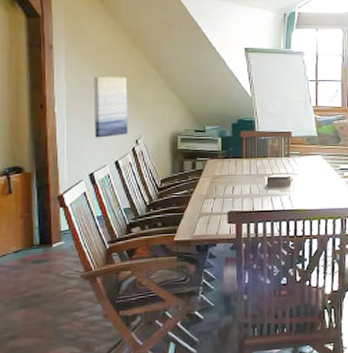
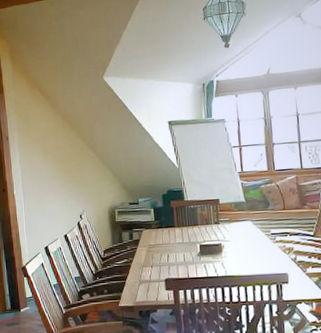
wall art: present [93,77,128,138] -> none [42,159,73,215]

